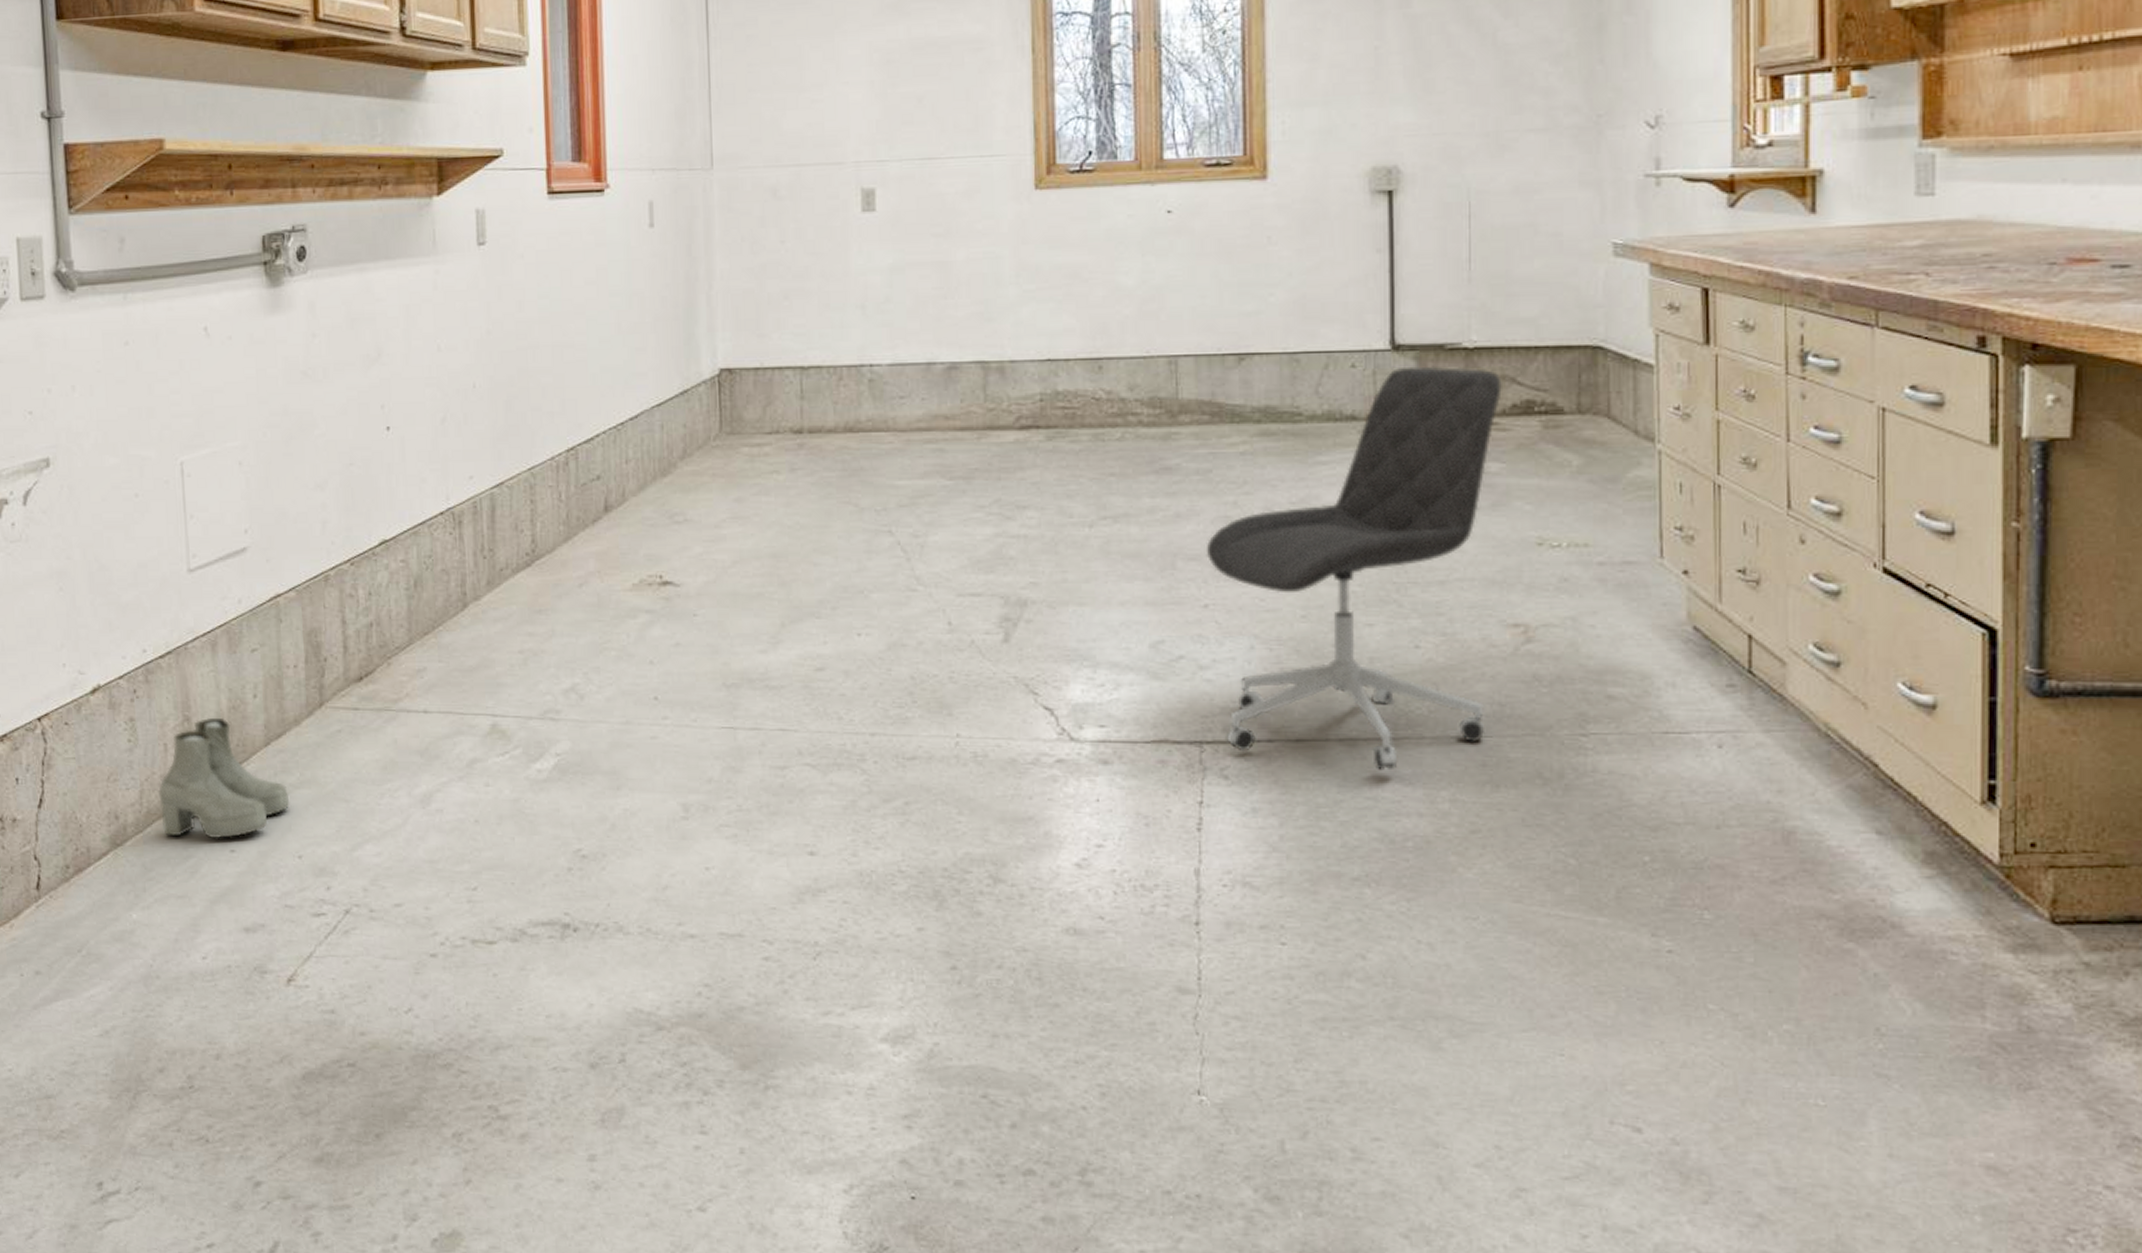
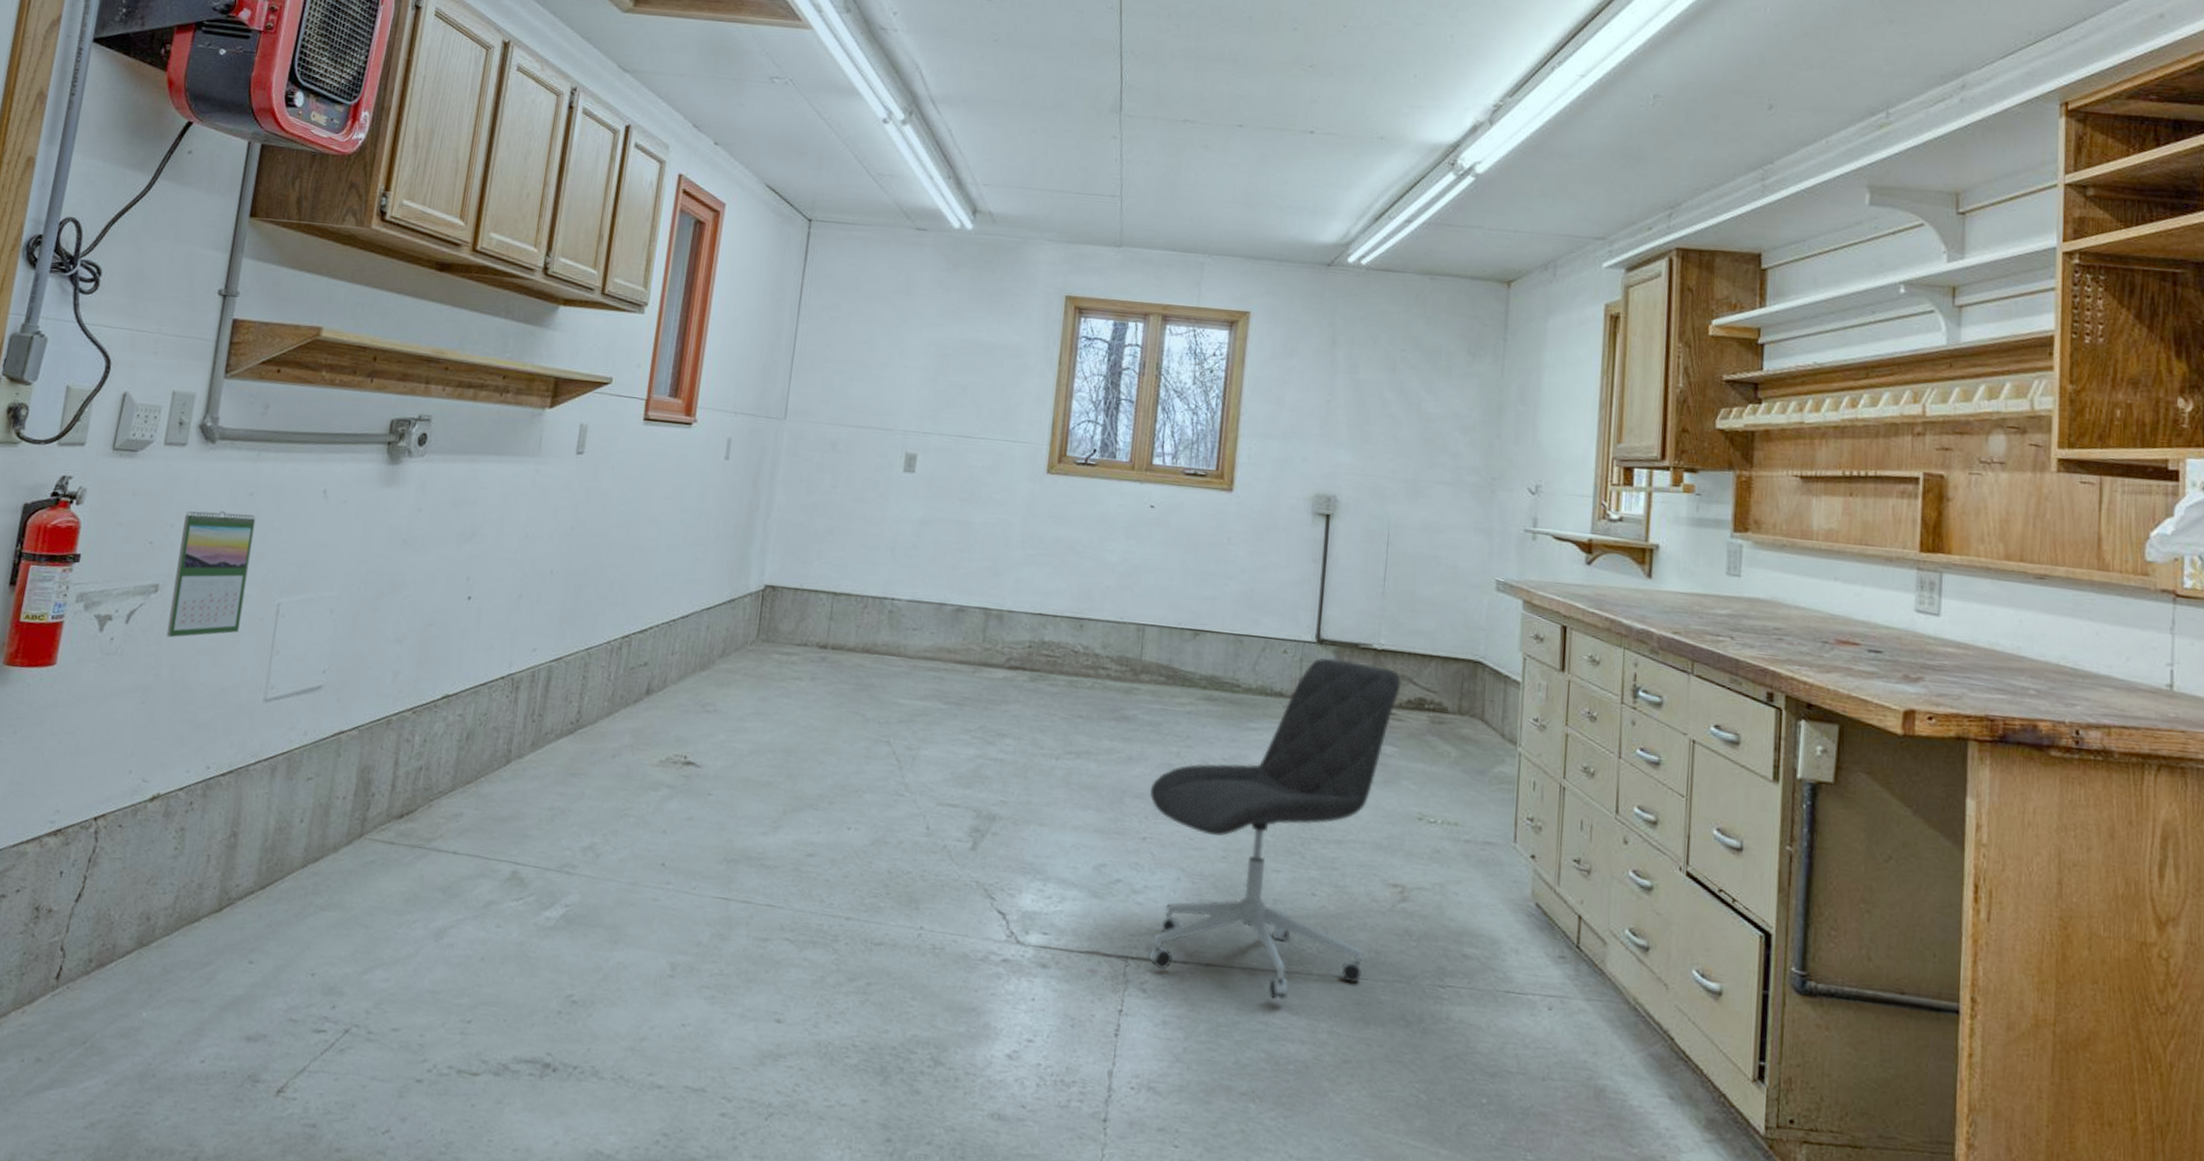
calendar: none [60,366,145,515] -> present [166,511,256,638]
boots: present [158,717,290,839] -> none [189,835,315,950]

